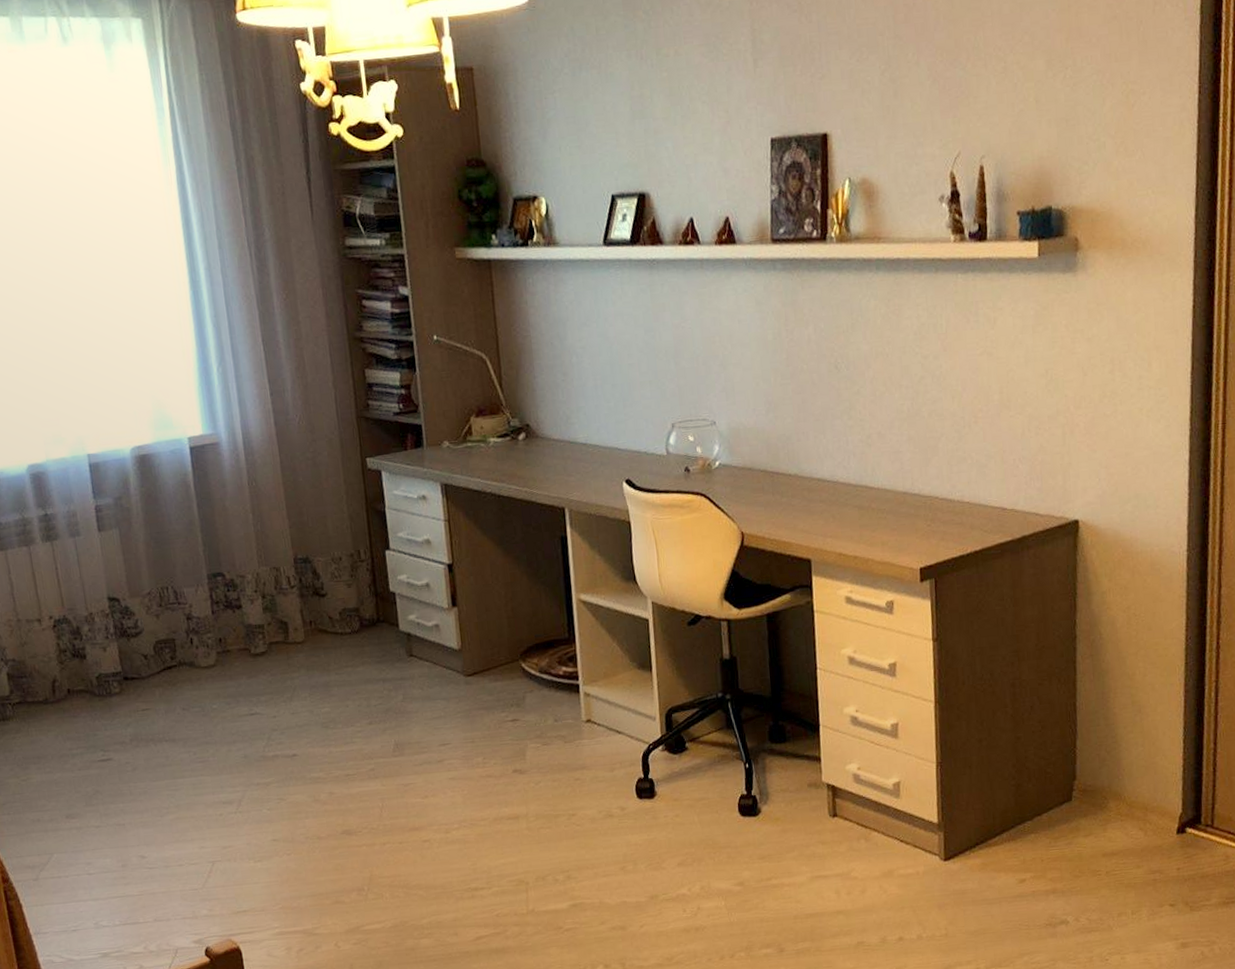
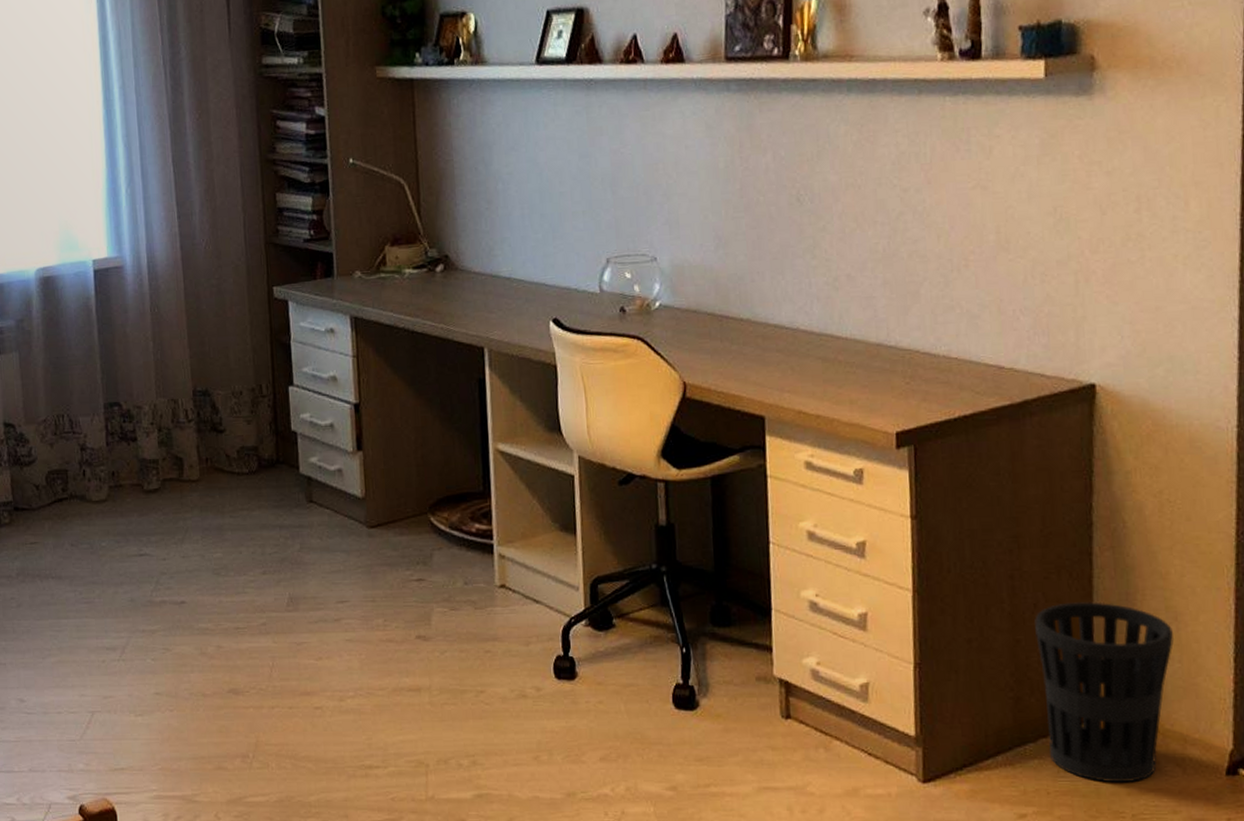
wastebasket: none [1031,701,1138,848] -> present [1035,602,1174,783]

